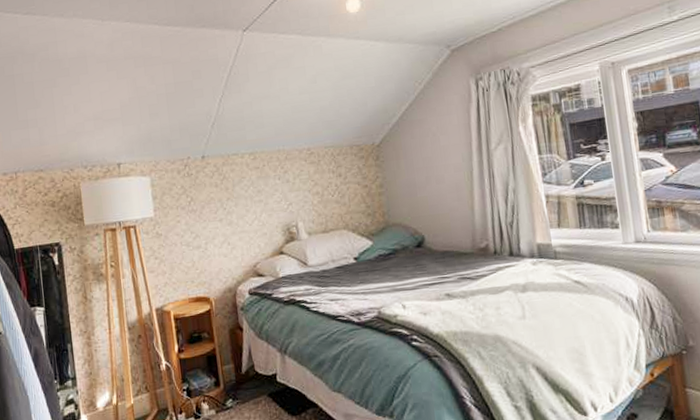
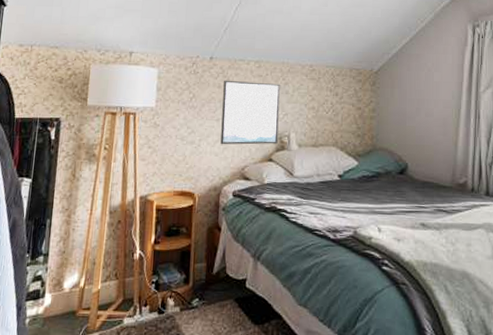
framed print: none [220,173,286,245] -> present [220,80,280,145]

